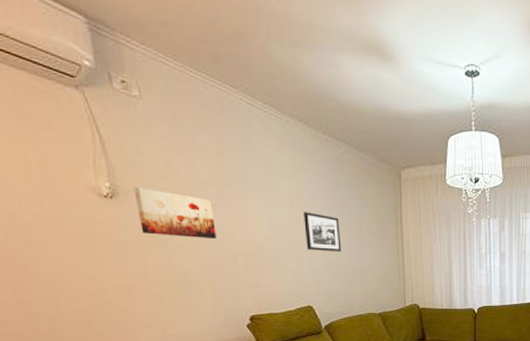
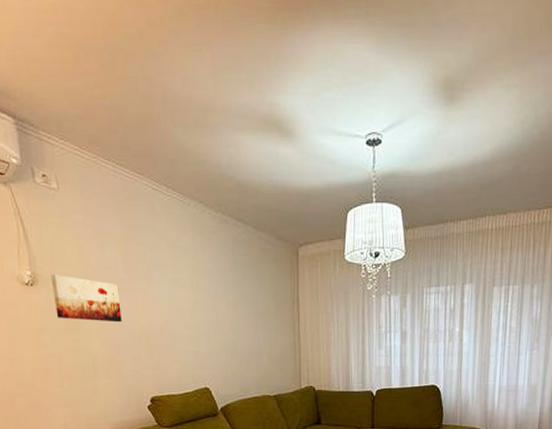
picture frame: present [303,212,342,253] -> none [202,293,238,334]

